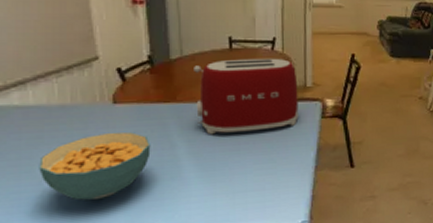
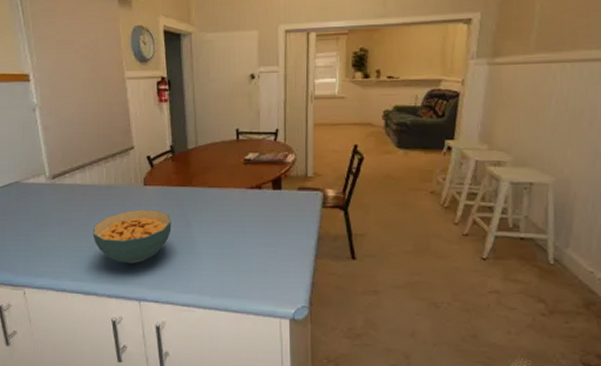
toaster: present [194,58,299,135] -> none [206,148,300,217]

